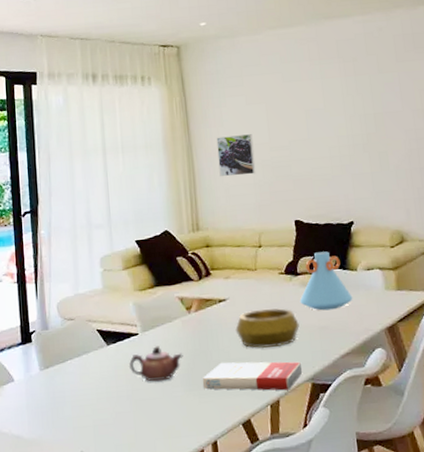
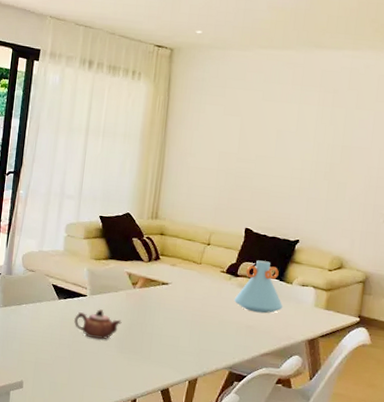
book: present [202,361,302,391] -> none [133,335,223,372]
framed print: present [216,134,256,177] -> none [186,139,223,179]
decorative bowl: present [235,308,299,349] -> none [171,297,229,335]

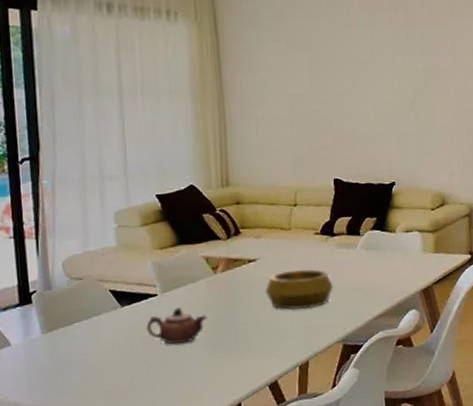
decorative bowl: none [171,297,229,335] -> present [265,269,333,311]
vase: present [234,260,283,314] -> none [334,212,390,272]

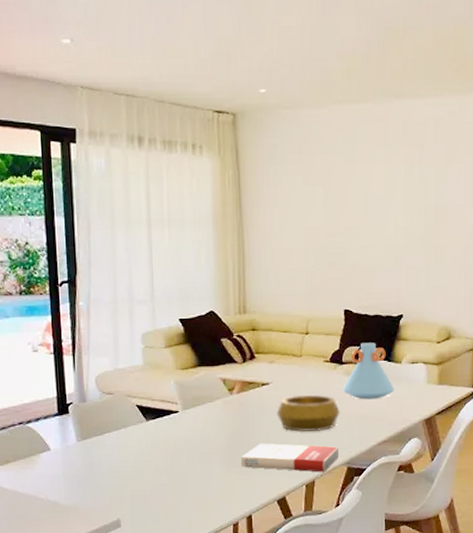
teapot: present [145,307,207,345] -> none [167,424,223,458]
book: none [227,323,333,352] -> present [240,443,338,472]
vase: none [334,212,390,272] -> present [342,343,395,400]

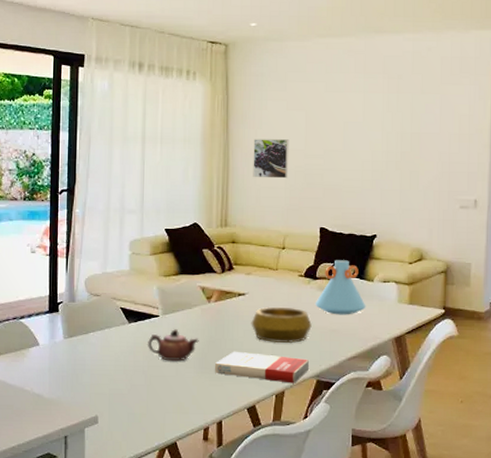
teapot: none [167,424,223,458] -> present [147,329,199,361]
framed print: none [269,217,309,260] -> present [253,139,289,179]

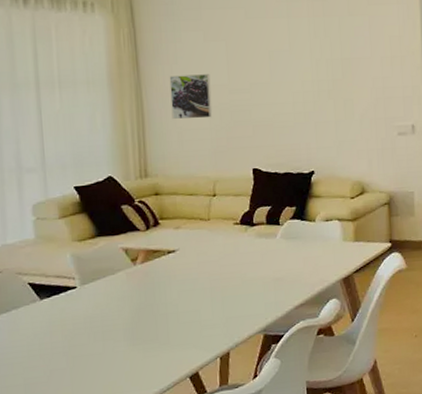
teapot: present [147,329,199,361] -> none [65,299,127,338]
book: present [214,351,309,383] -> none [147,313,254,344]
decorative bowl: present [251,306,312,344] -> none [185,259,253,301]
vase: present [315,260,366,315] -> none [254,201,310,262]

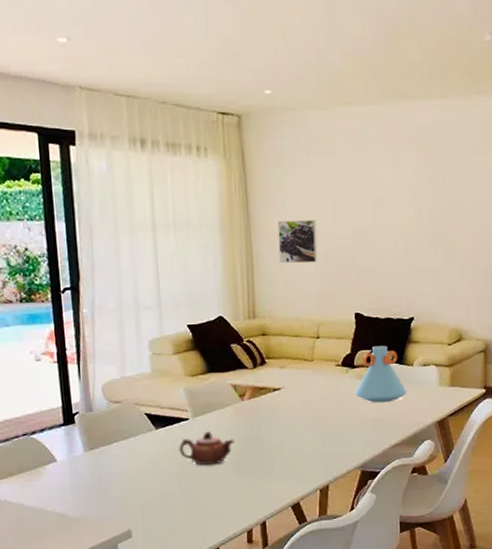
teapot: none [65,299,127,338] -> present [178,431,235,466]
vase: none [254,201,310,262] -> present [354,346,407,403]

